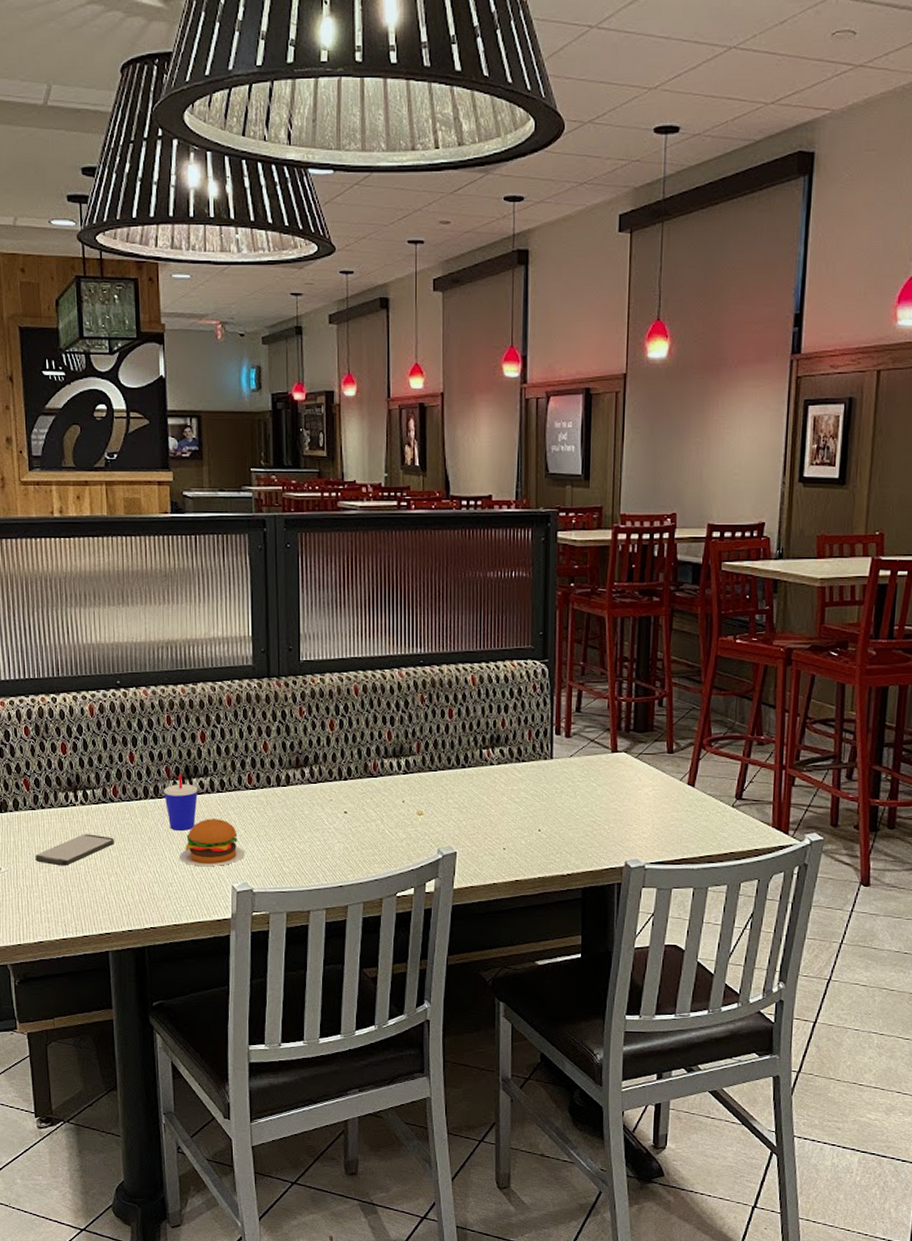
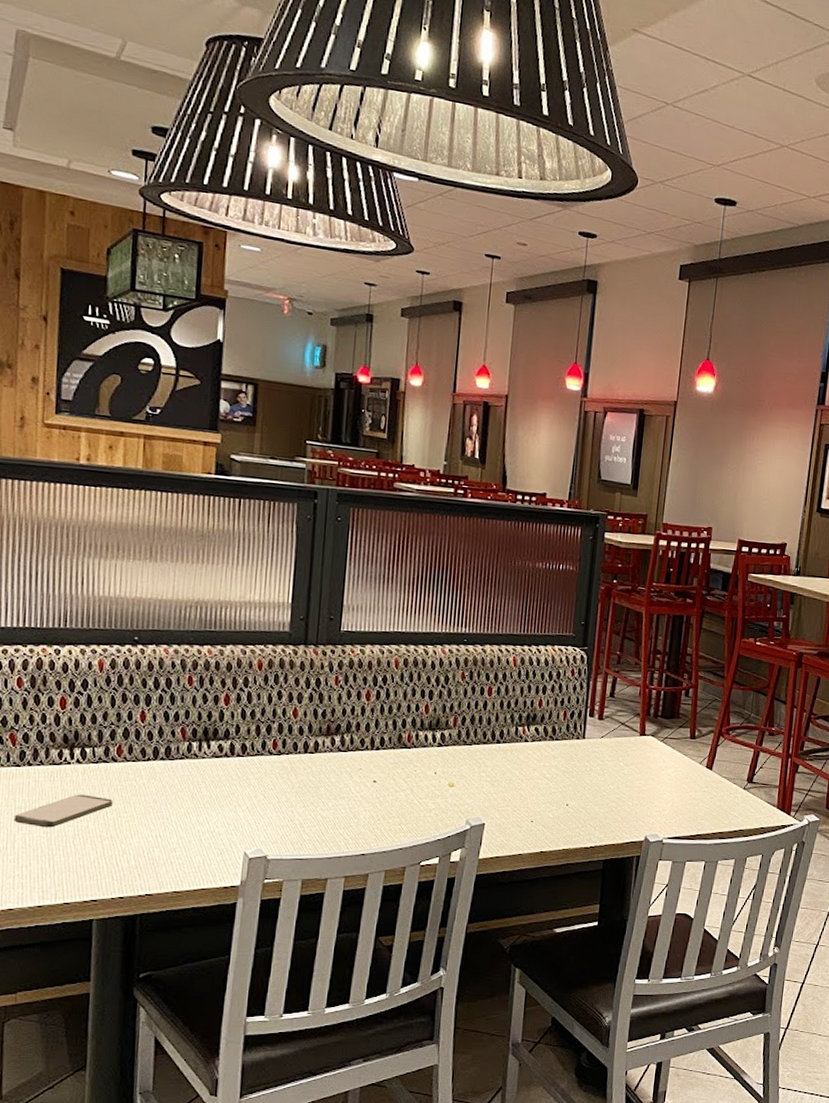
beverage cup: present [164,774,198,831] -> none [176,736,216,794]
burger: present [179,819,245,867] -> none [187,783,263,832]

